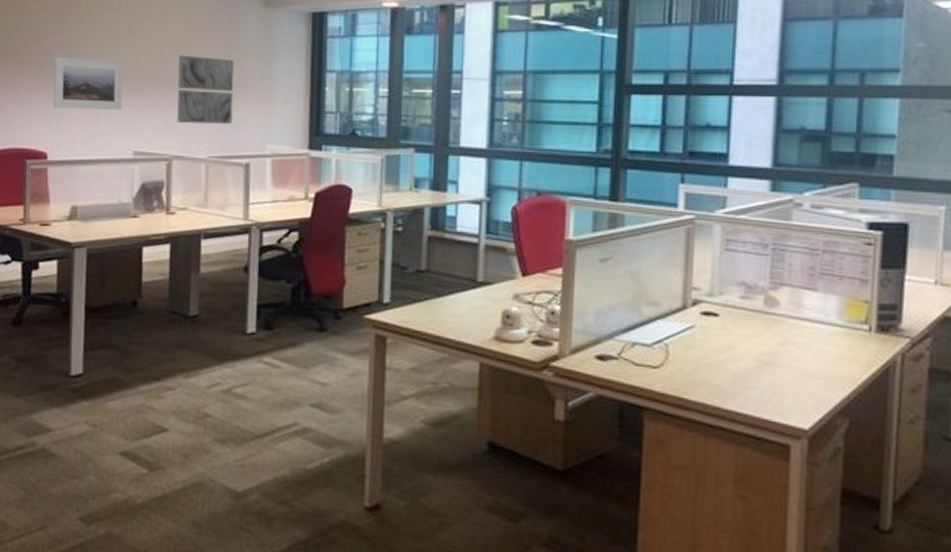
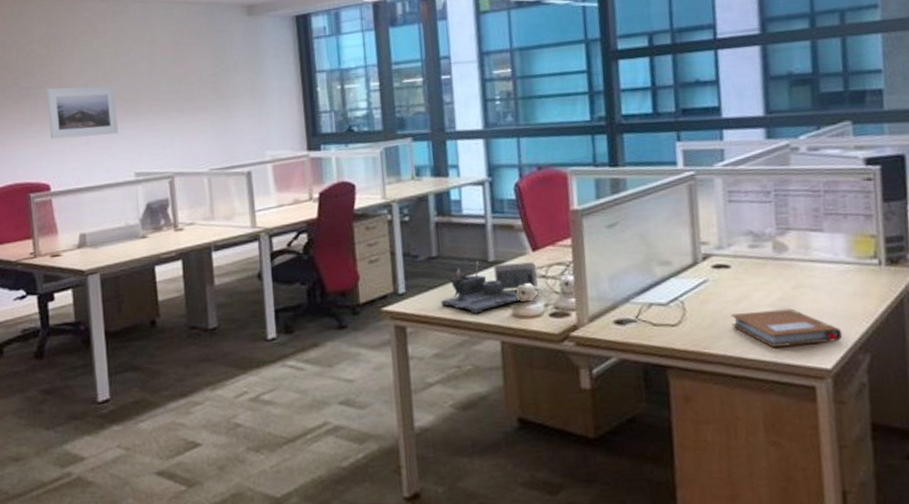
wall art: present [177,55,234,125] -> none [169,71,230,140]
desk organizer: none [424,280,524,332] -> present [441,261,538,314]
notebook: none [713,363,824,403] -> present [731,308,843,348]

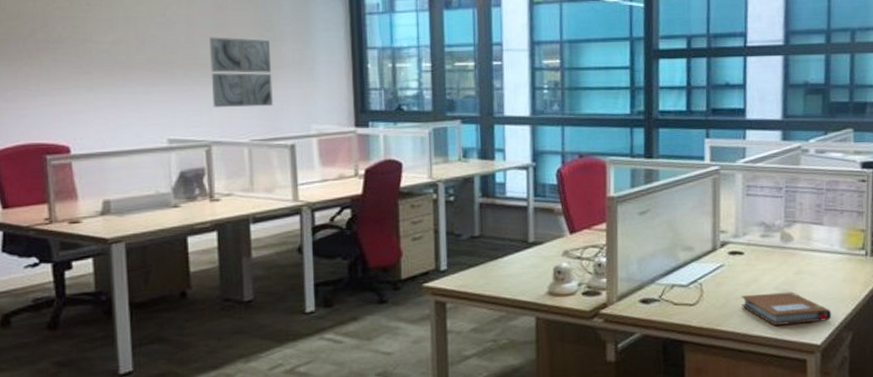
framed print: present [47,86,119,140] -> none [68,43,151,99]
wall art: none [169,71,230,140] -> present [209,37,274,108]
desk organizer: present [441,261,538,314] -> none [481,242,573,291]

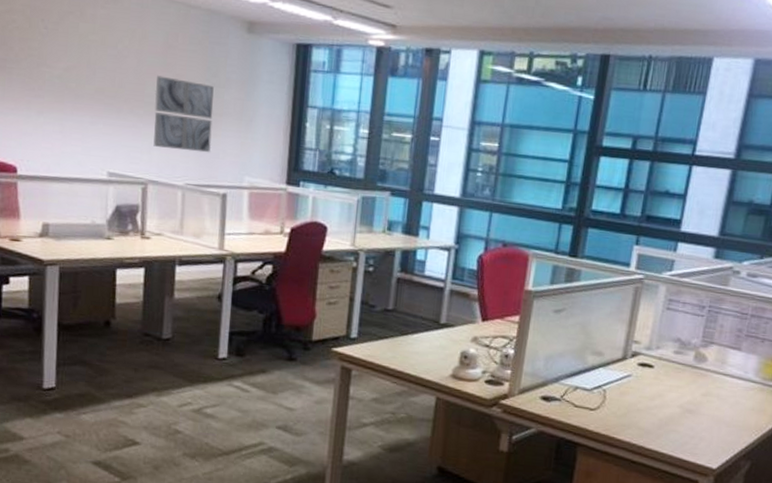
notebook: present [741,292,832,326] -> none [642,408,733,447]

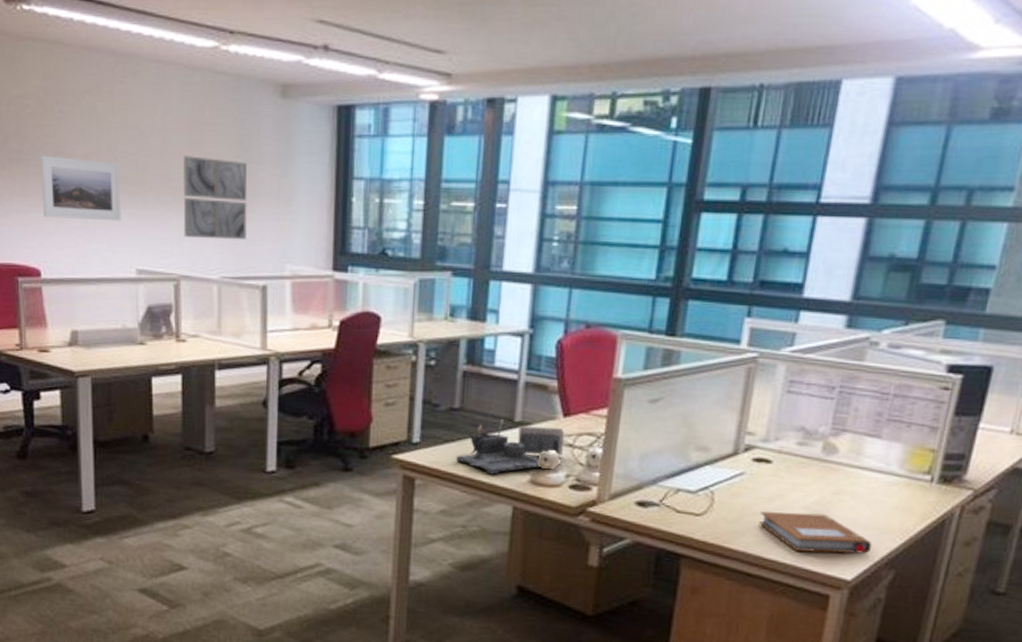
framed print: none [22,65,98,129] -> present [41,155,121,222]
desk organizer: none [388,321,482,369] -> present [456,419,564,475]
notebook: none [642,408,733,447] -> present [759,511,873,554]

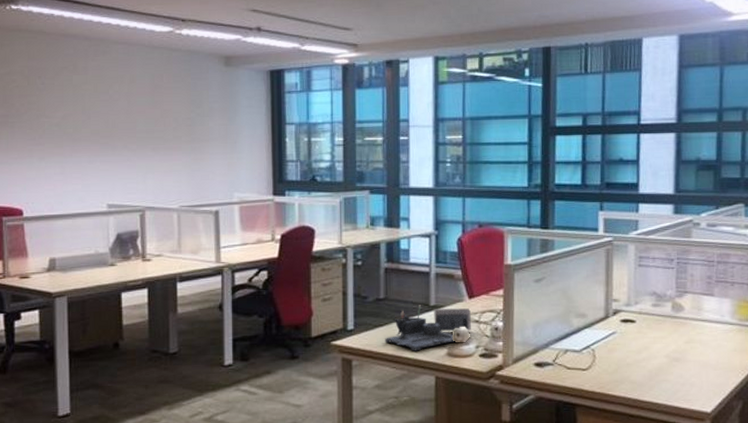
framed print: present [41,155,121,222] -> none [24,118,94,167]
wall art: present [182,156,248,240] -> none [145,113,201,177]
notebook: present [759,511,873,554] -> none [632,360,722,393]

